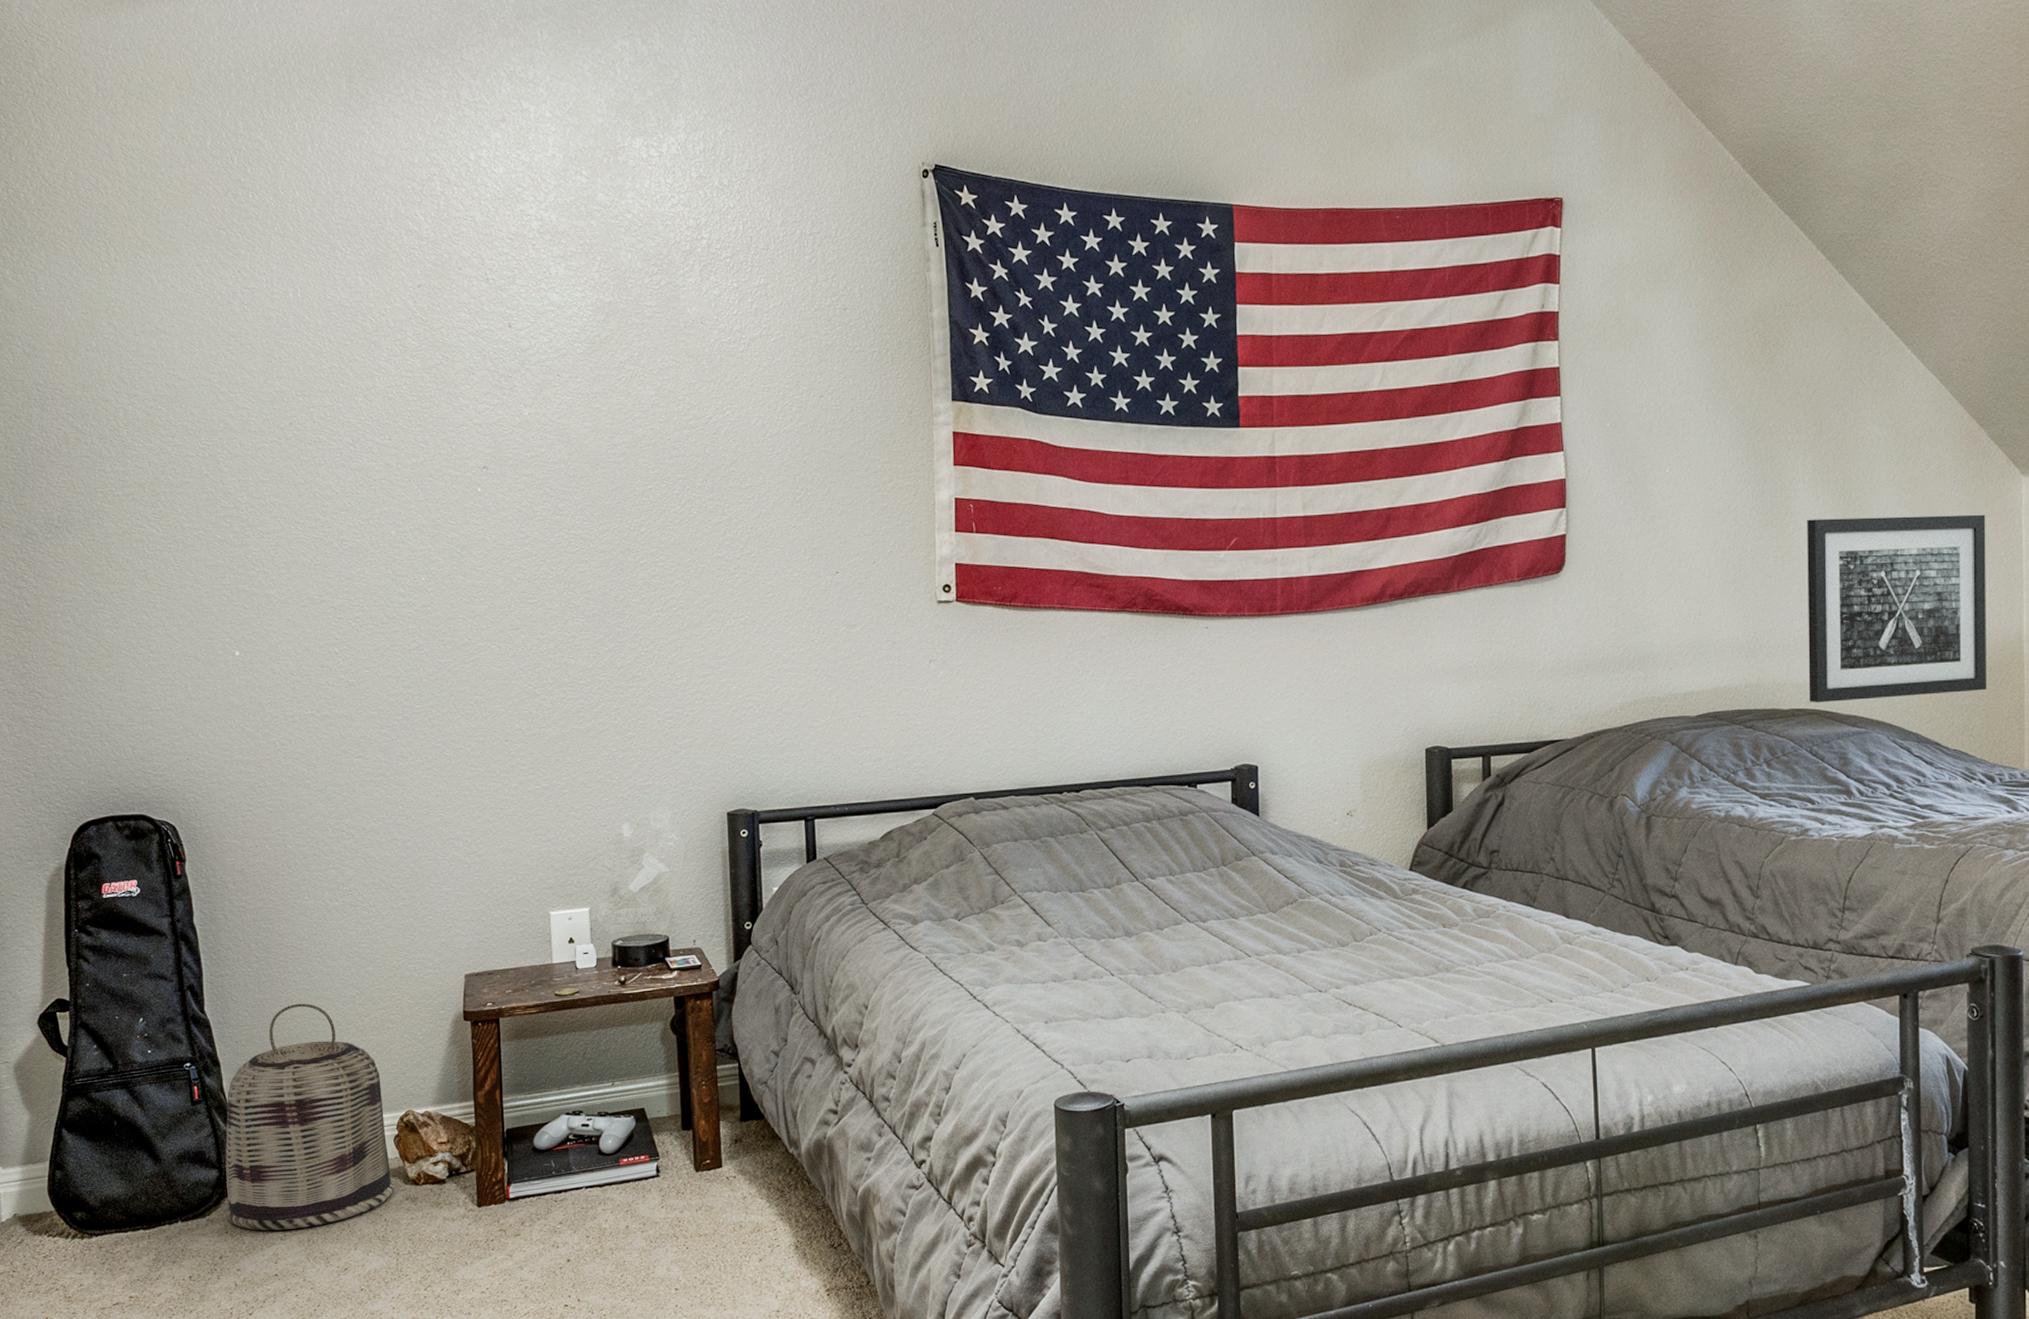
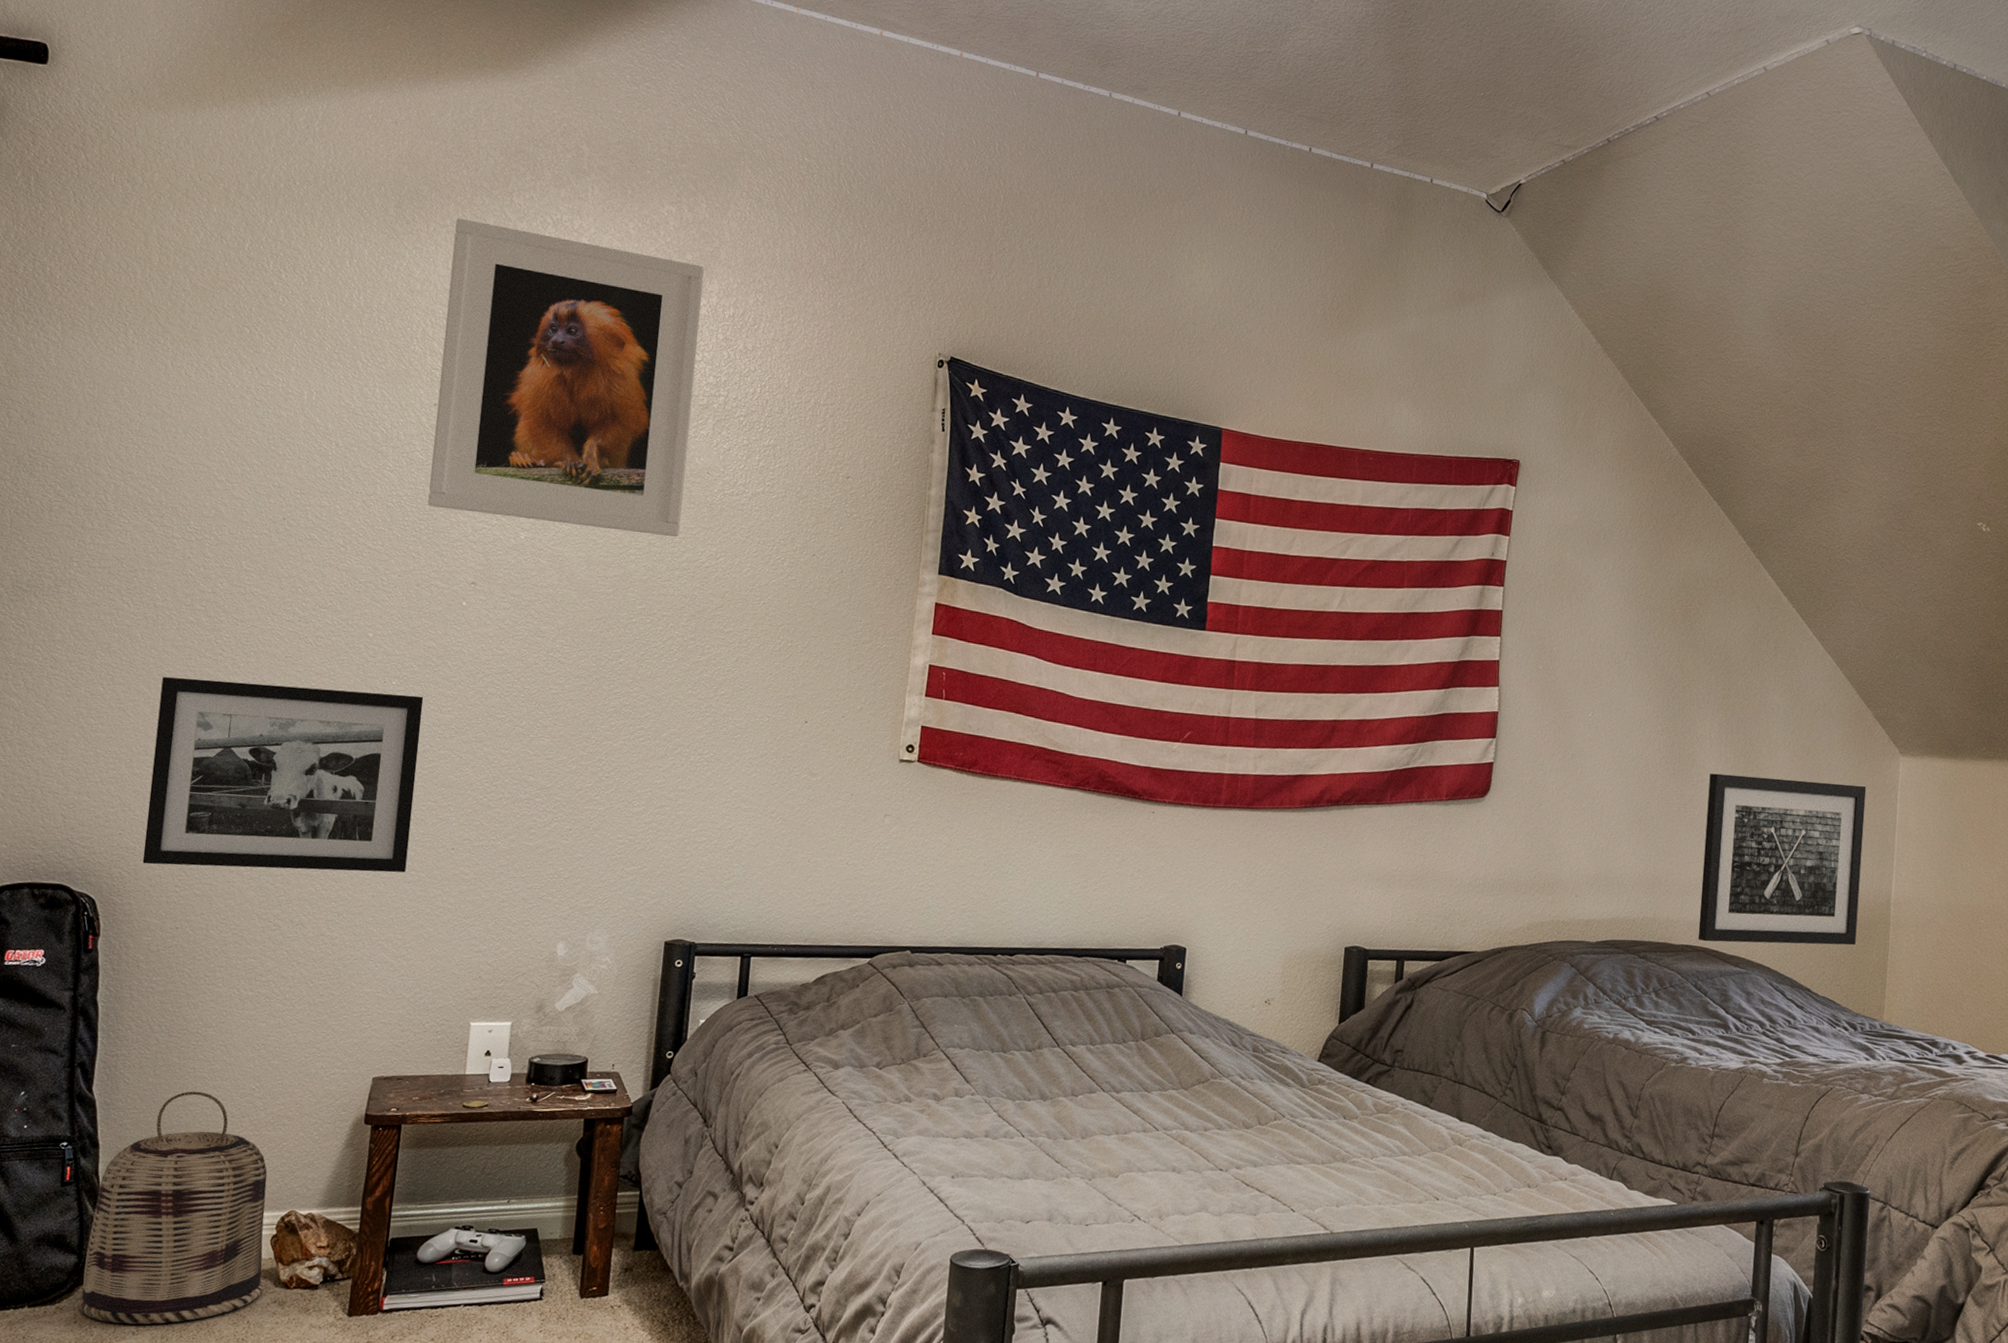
picture frame: none [201,589,465,786] -> present [142,677,424,873]
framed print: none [410,84,682,395] -> present [428,218,705,537]

